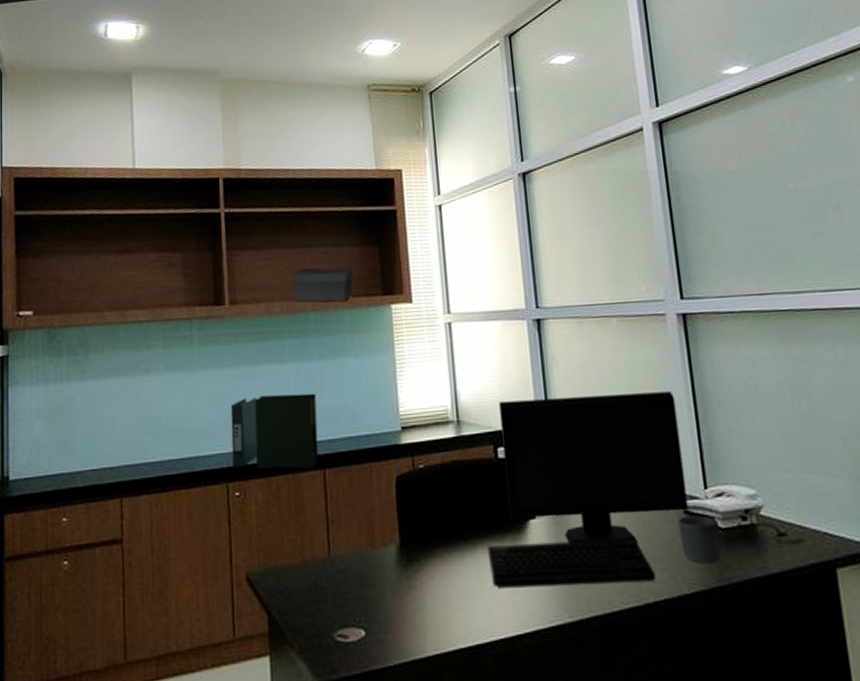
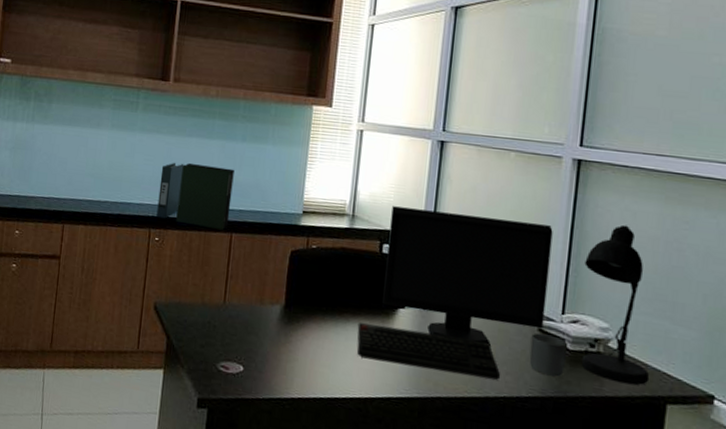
decorative box: present [291,268,354,303] -> none [229,61,285,97]
desk lamp: none [714,375,811,555] -> present [581,224,649,385]

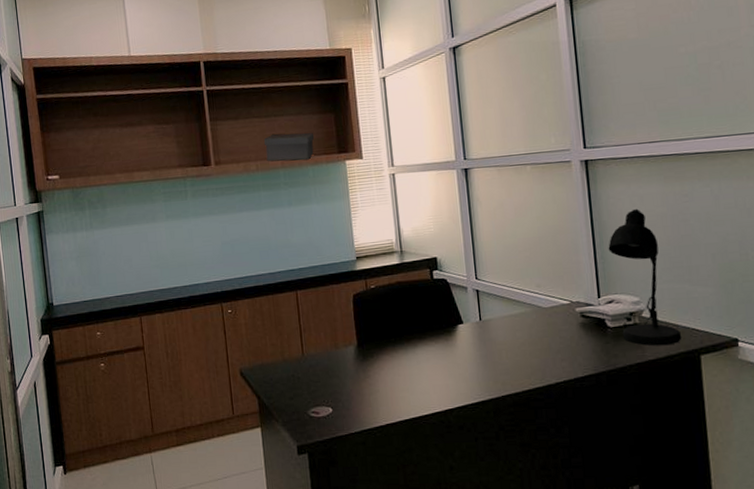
binder: present [156,162,184,219] -> none [220,238,244,292]
binder: present [176,162,235,230] -> none [239,233,292,292]
decorative box: none [229,61,285,97] -> present [263,132,314,162]
computer keyboard: present [356,321,500,380] -> none [425,337,557,376]
monitor: present [382,206,553,347] -> none [434,223,585,341]
mug: present [529,333,568,377] -> none [576,318,610,354]

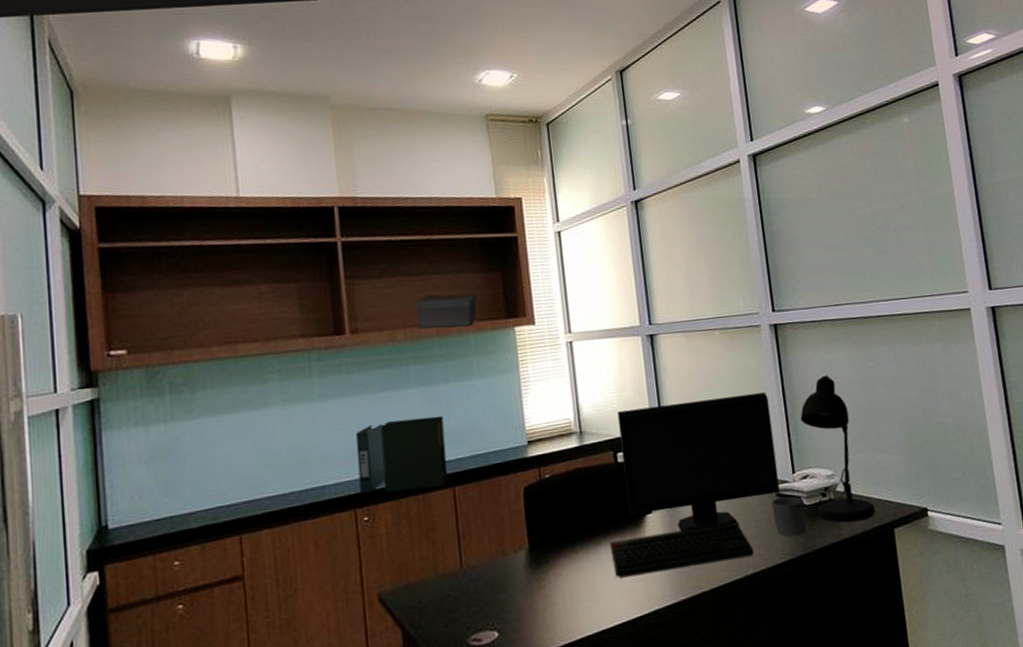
binder: none [220,238,244,292] -> present [355,424,386,494]
binder: none [239,233,292,292] -> present [380,415,448,492]
computer keyboard: none [425,337,557,376] -> present [609,522,754,579]
monitor: none [434,223,585,341] -> present [618,392,780,531]
mug: none [576,318,610,354] -> present [772,496,807,537]

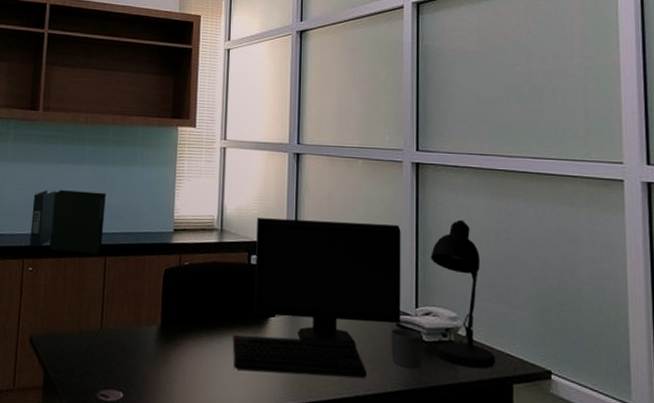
decorative box: present [414,294,477,329] -> none [97,88,150,120]

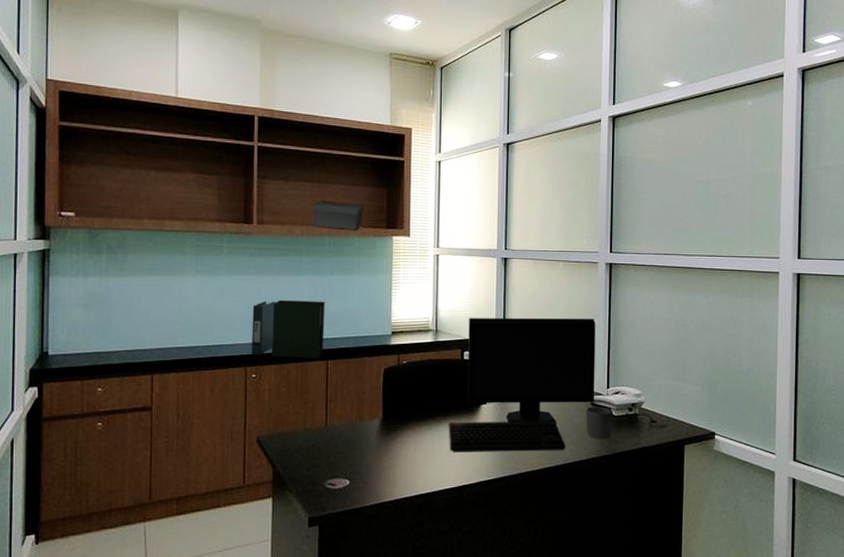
decorative box: none [97,88,150,120] -> present [312,200,365,231]
desk lamp: present [431,219,495,369] -> none [620,311,671,435]

